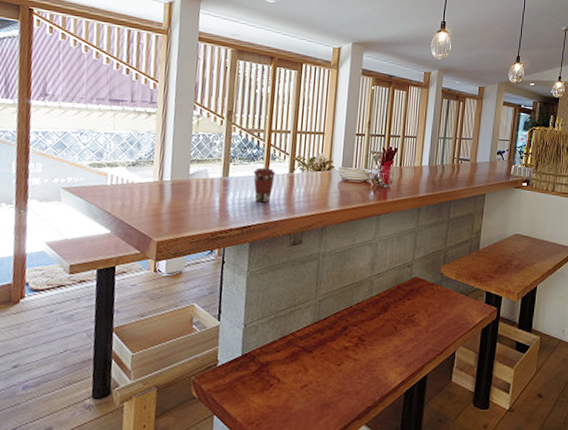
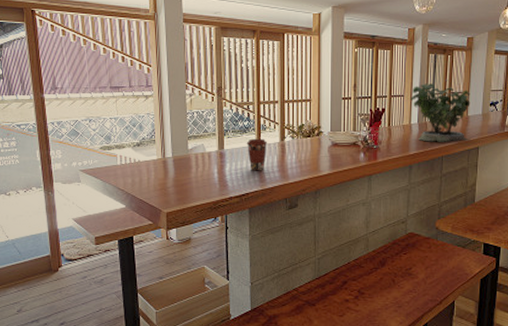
potted plant: none [422,125,480,188] -> present [410,80,471,142]

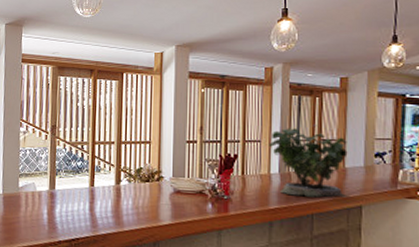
coffee cup: present [246,138,268,171] -> none [78,179,102,215]

